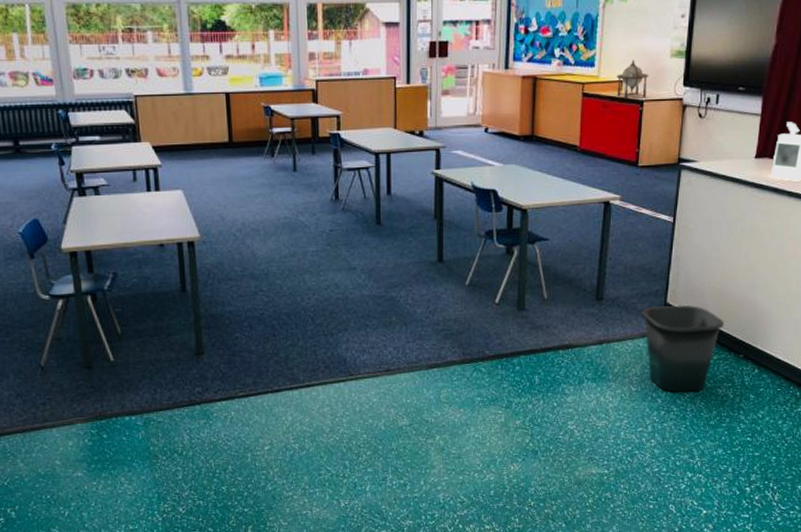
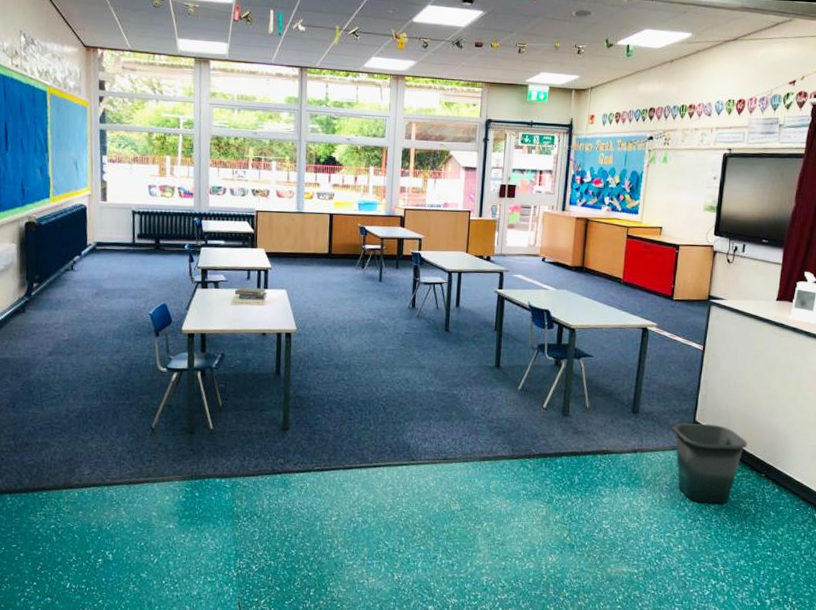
books: none [117,190,161,214] -> present [231,287,268,306]
globe: present [616,59,649,100] -> none [656,210,684,243]

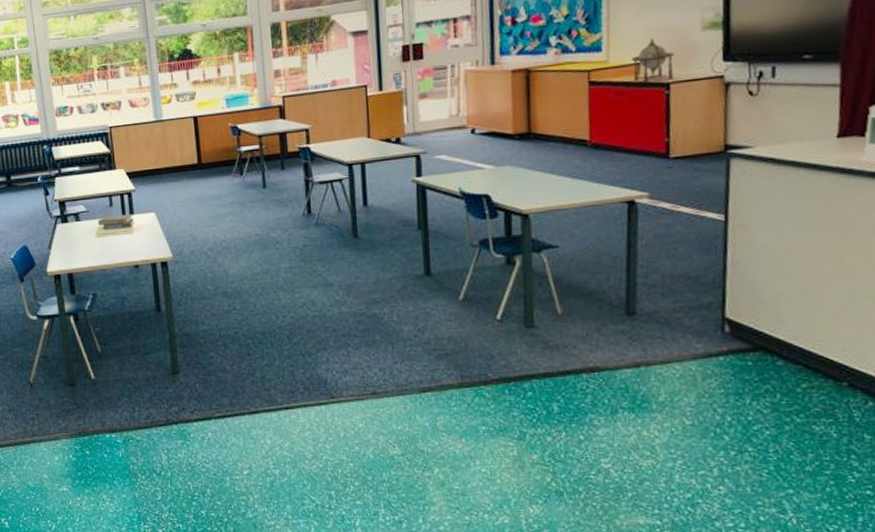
globe: none [656,210,684,243] -> present [631,38,675,84]
waste bin: present [672,423,747,504] -> none [690,319,813,428]

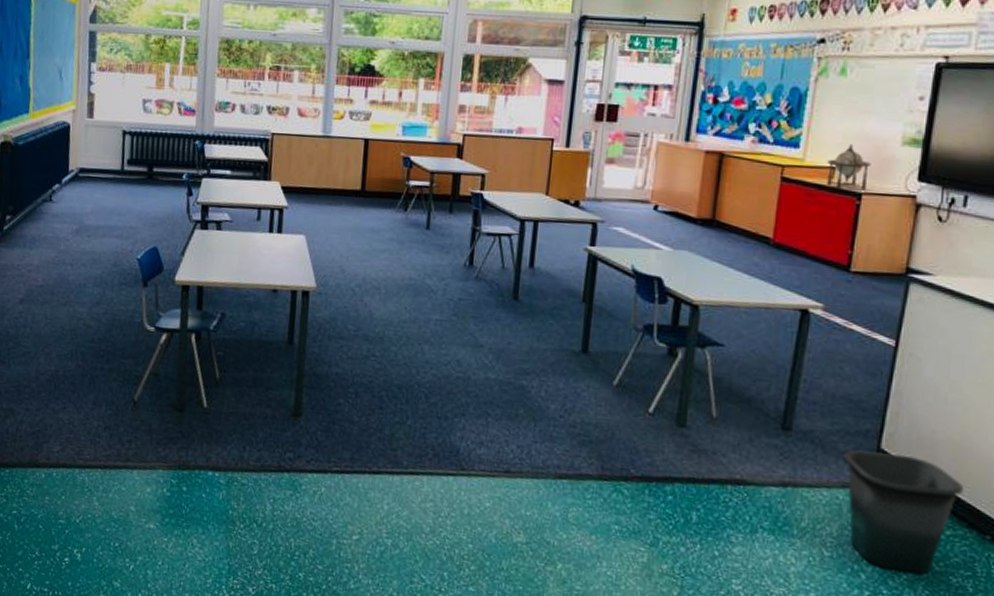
books: present [95,214,135,238] -> none [236,229,282,255]
waste bin: none [690,319,813,428] -> present [843,450,963,574]

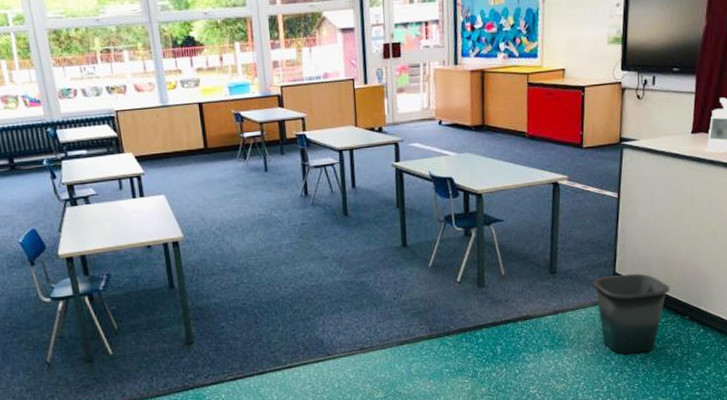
globe: present [827,143,871,191] -> none [558,48,589,87]

